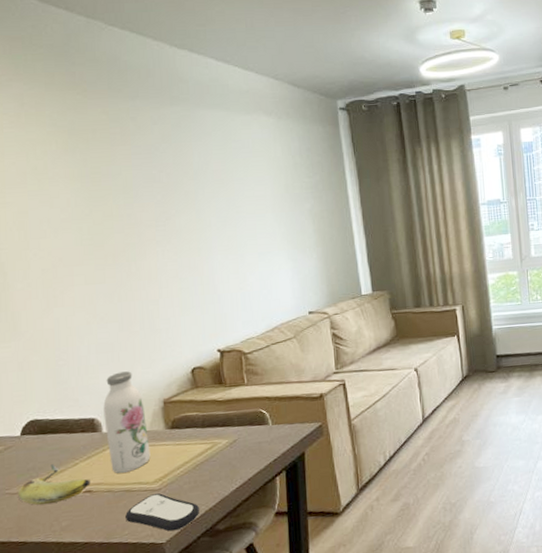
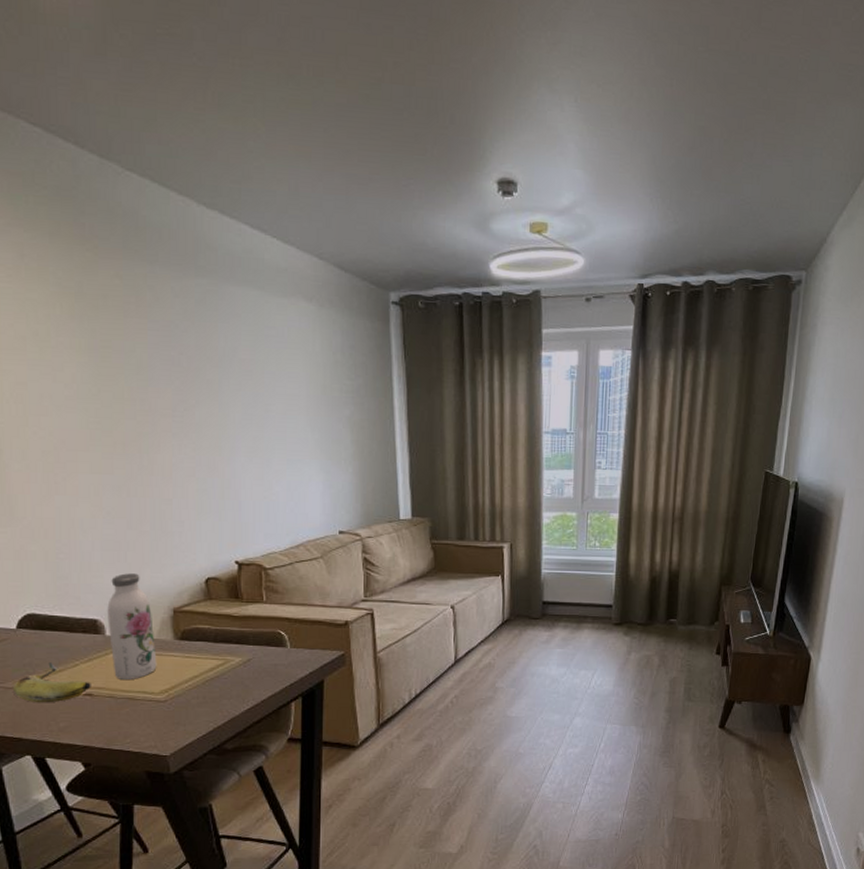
remote control: present [125,493,199,531] -> none [128,705,207,745]

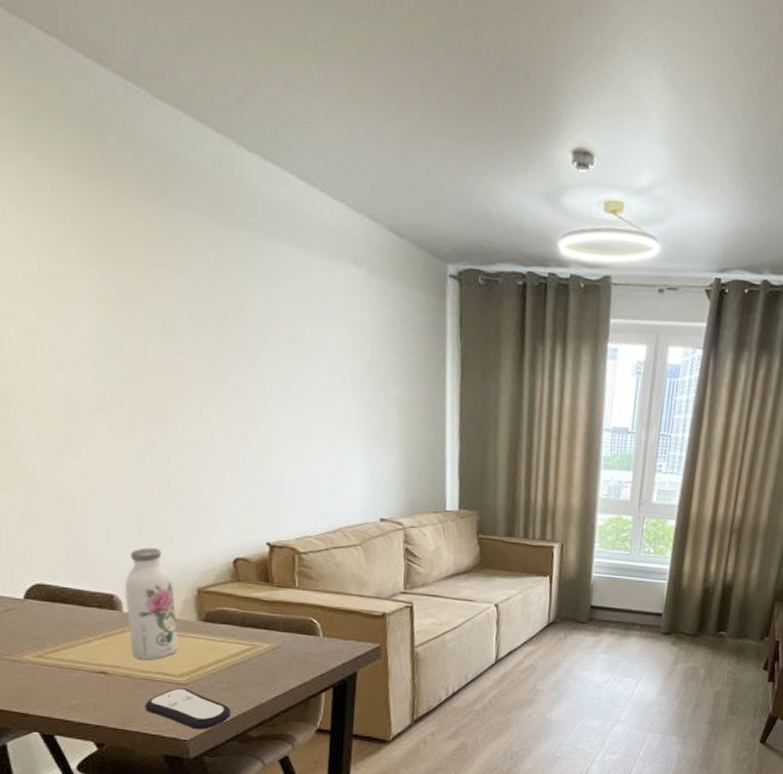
fruit: present [13,662,91,702] -> none [20,636,106,678]
remote control: none [128,705,207,745] -> present [145,688,230,730]

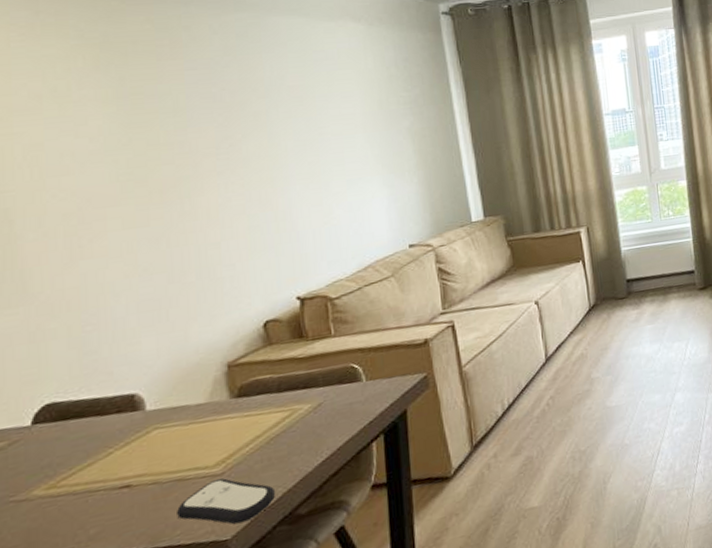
water bottle: present [125,547,178,661] -> none [147,331,211,460]

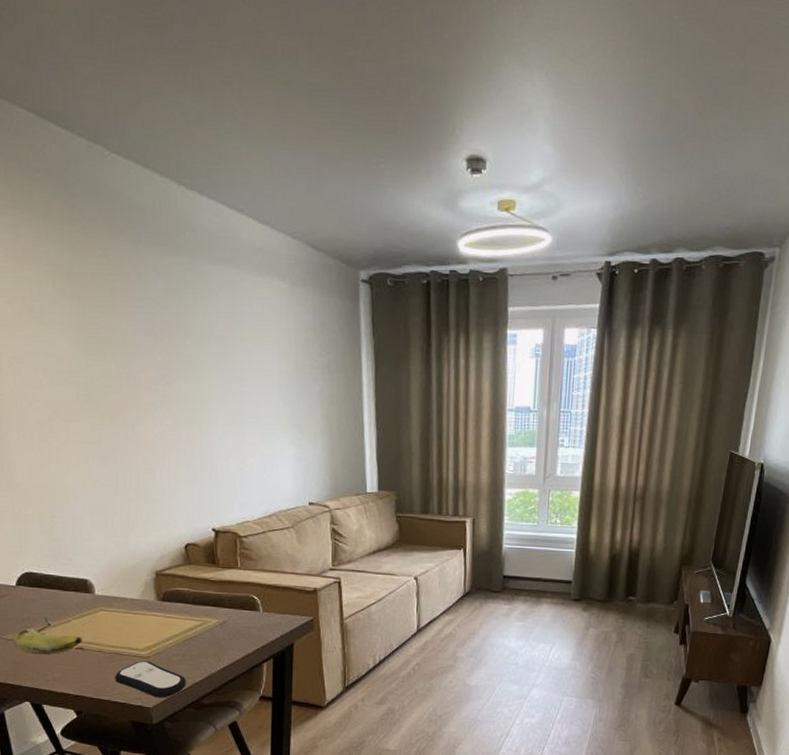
fruit: none [28,457,129,512] -> present [14,617,82,654]

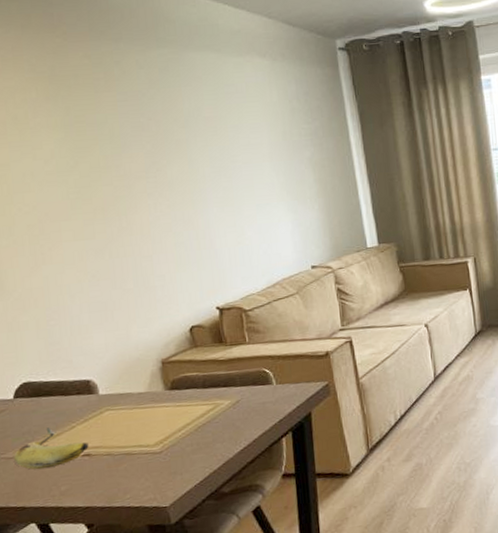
remote control: present [115,661,186,698] -> none [126,456,203,495]

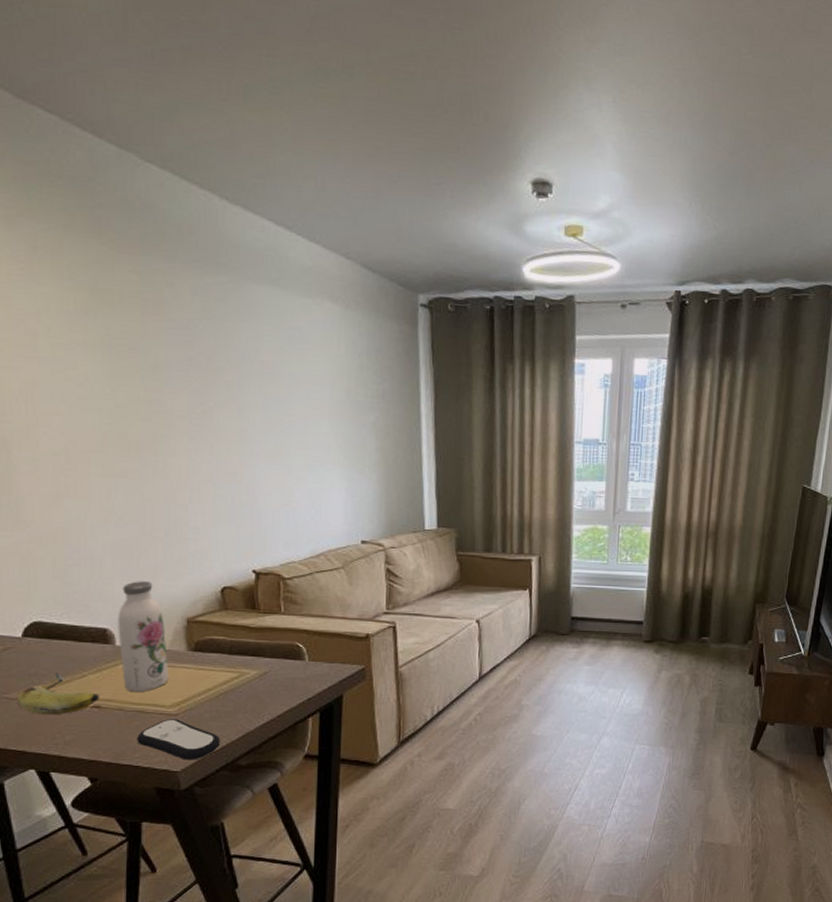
water bottle: none [98,330,150,437] -> present [118,581,169,693]
remote control: none [126,456,203,495] -> present [137,719,220,760]

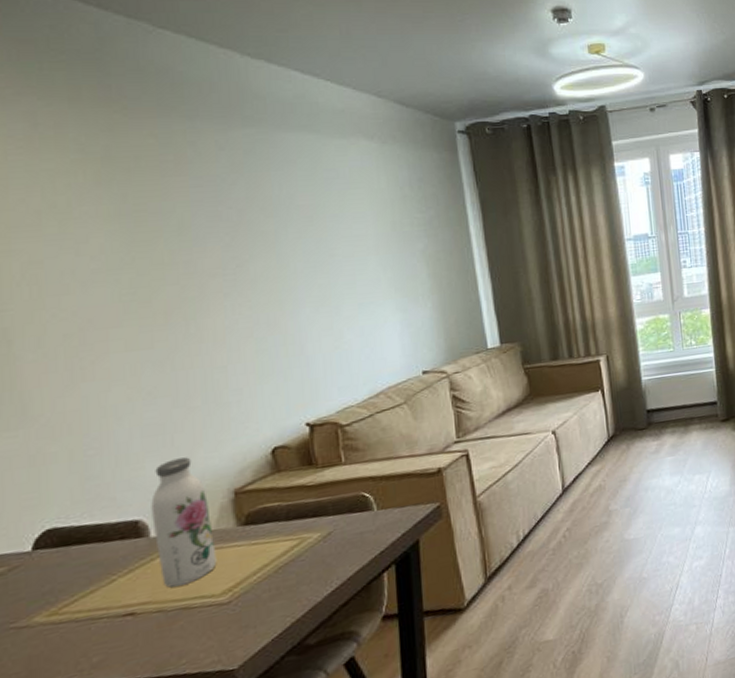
fruit: present [18,672,99,714] -> none [29,583,133,639]
remote control: present [137,719,220,760] -> none [182,607,283,654]

